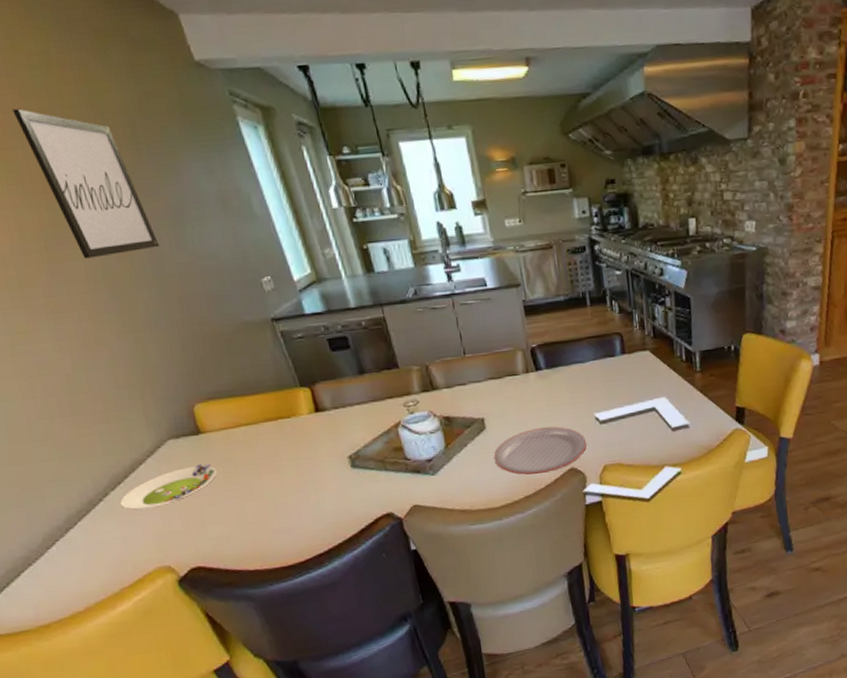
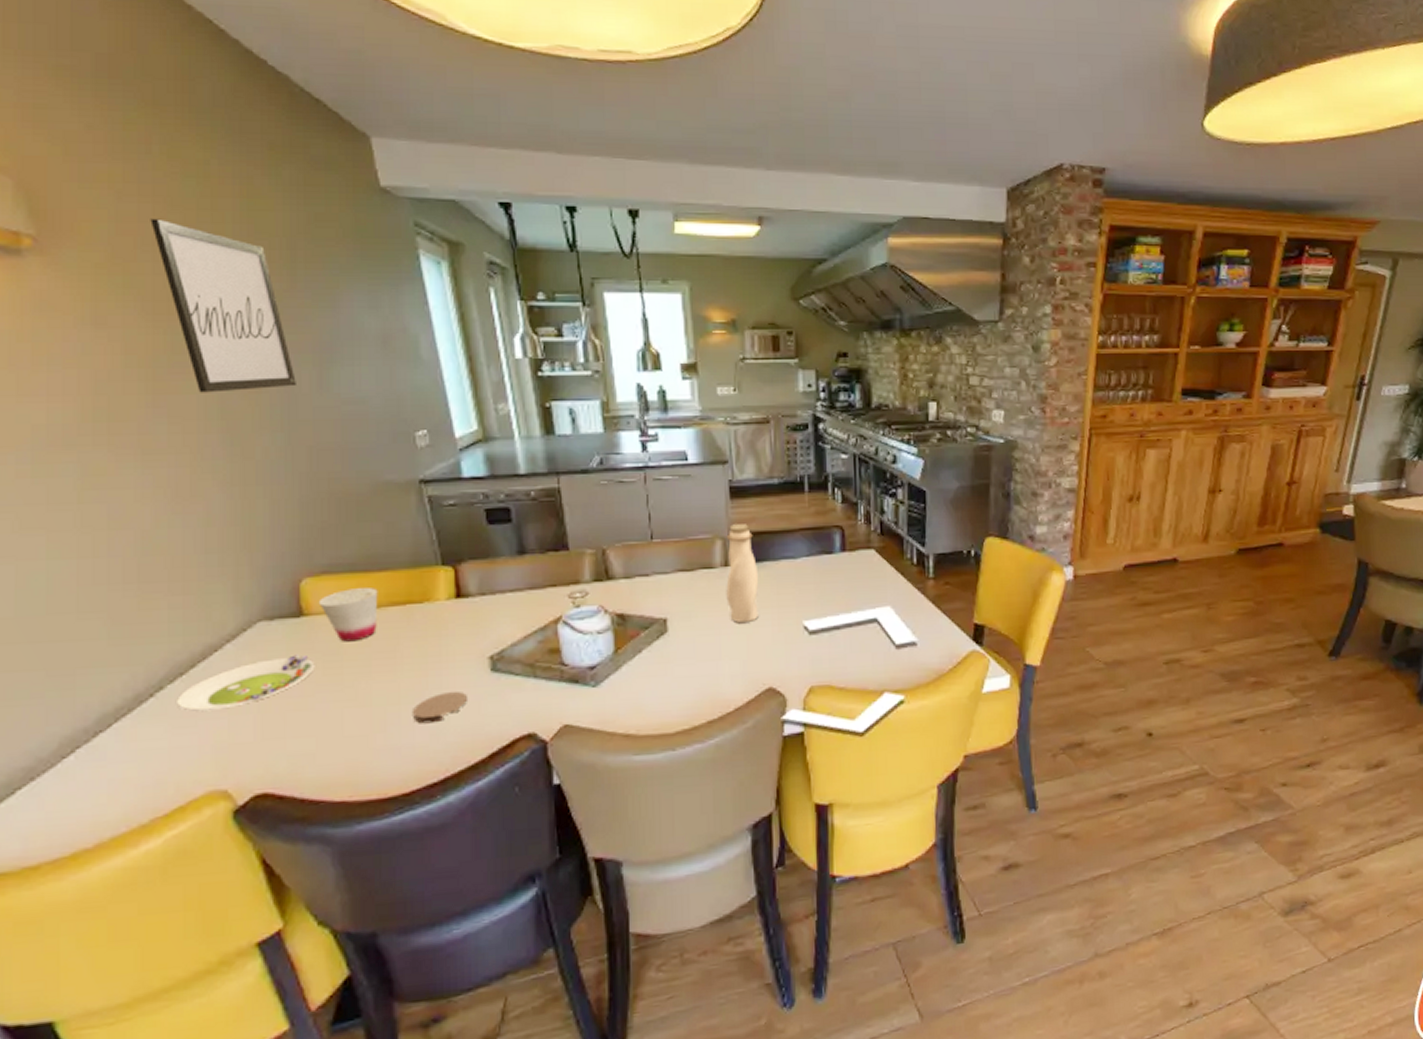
cup: none [210,408,259,452] -> present [318,588,378,642]
coaster: none [296,484,337,511] -> present [411,691,469,724]
plate: present [494,426,587,475] -> none [674,634,791,694]
water bottle: none [525,336,558,418] -> present [726,524,759,624]

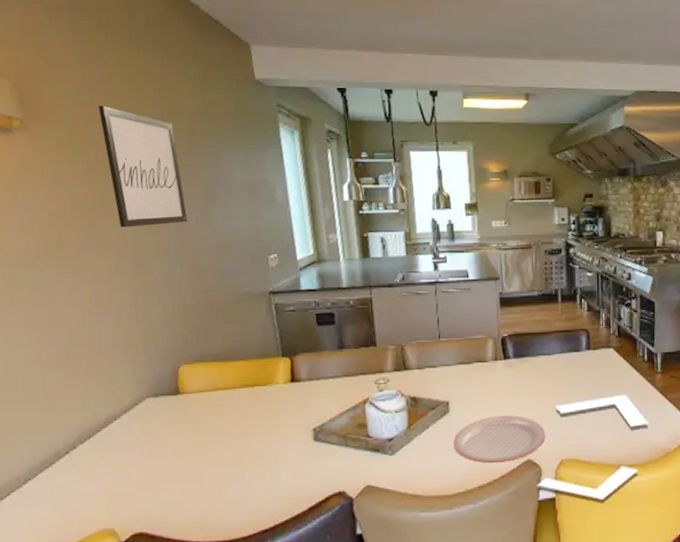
salad plate: present [177,654,315,711] -> none [85,424,185,466]
cup: present [318,588,378,642] -> none [190,373,234,415]
coaster: present [411,691,469,724] -> none [253,455,296,481]
plate: none [674,634,791,694] -> present [453,415,546,464]
water bottle: present [726,524,759,624] -> none [495,327,521,407]

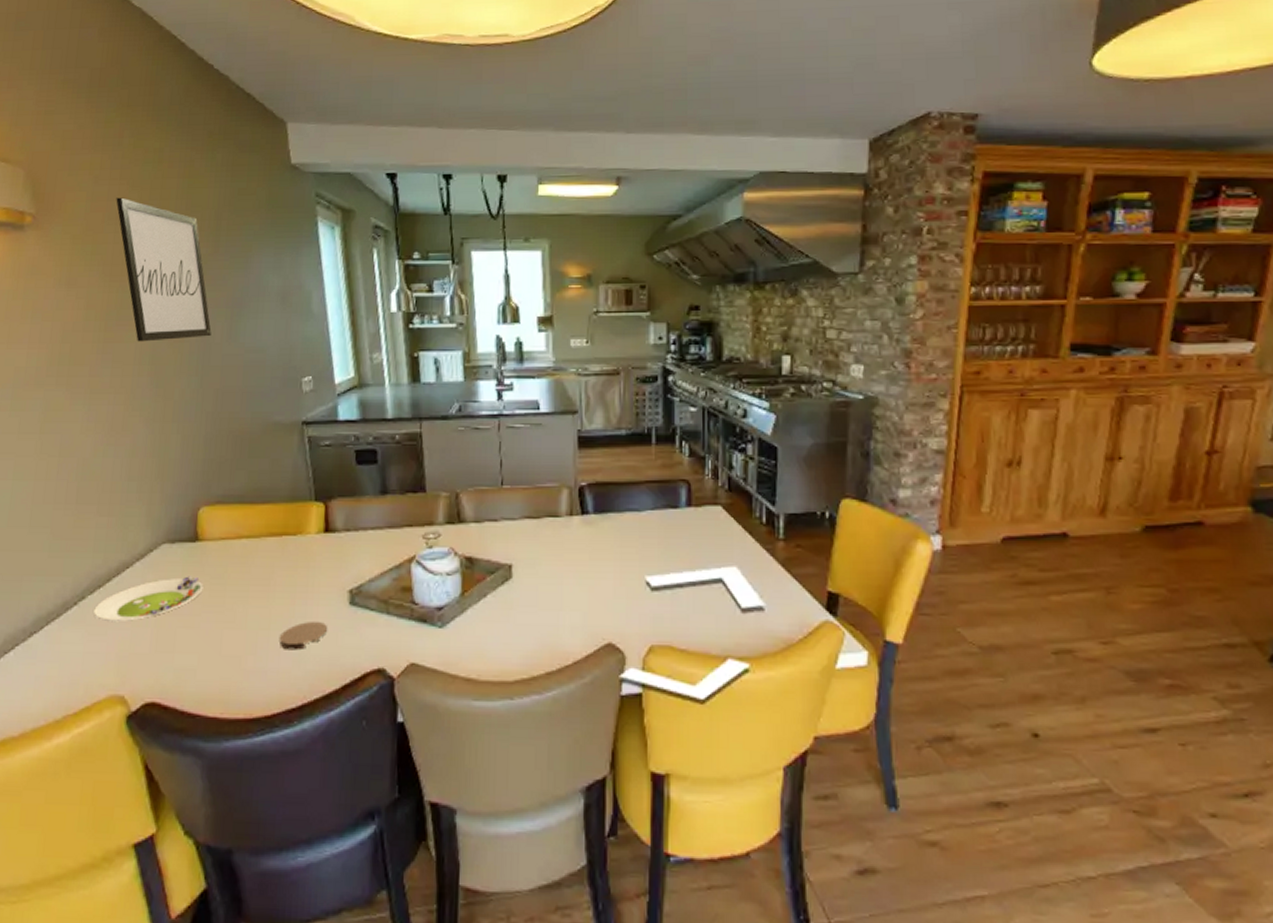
salad plate: none [85,424,185,466] -> present [94,576,204,621]
coaster: none [253,455,296,481] -> present [279,621,328,651]
plate: present [453,415,546,464] -> none [516,586,632,646]

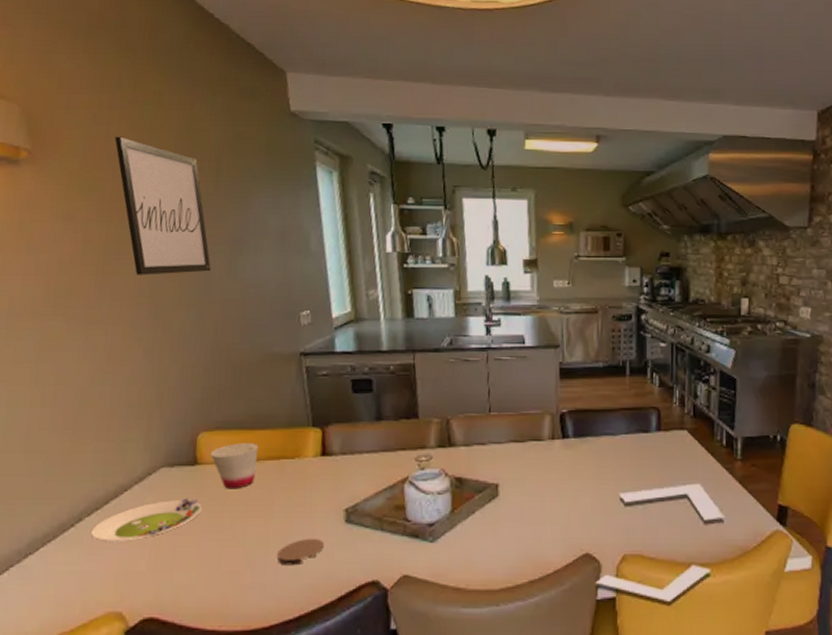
cup: none [211,518,260,567] -> present [210,443,259,489]

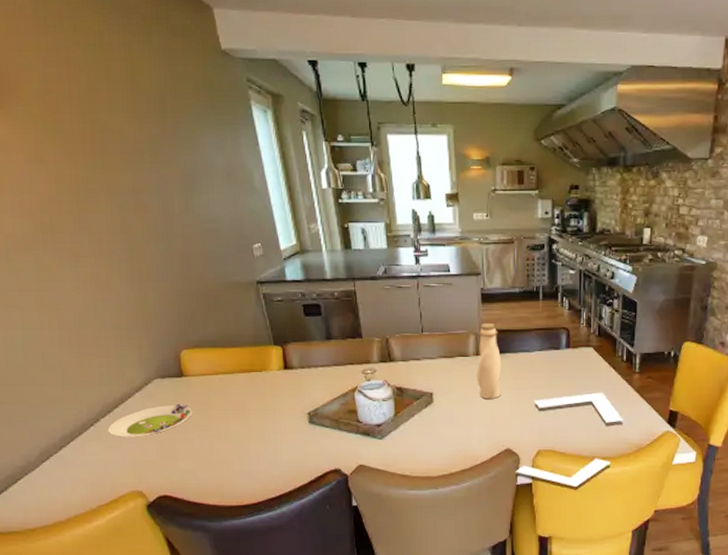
wall art: present [114,136,211,275] -> none [66,79,170,213]
cup: present [210,443,259,489] -> none [192,359,232,396]
coaster: present [276,538,325,566] -> none [257,435,294,457]
water bottle: none [552,402,582,492] -> present [477,323,502,400]

